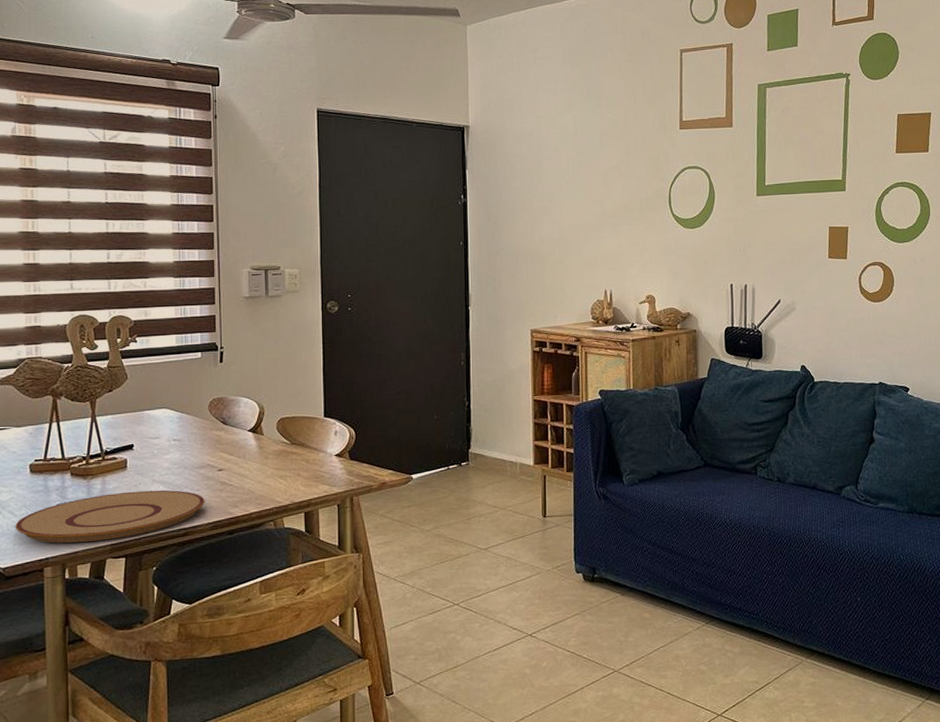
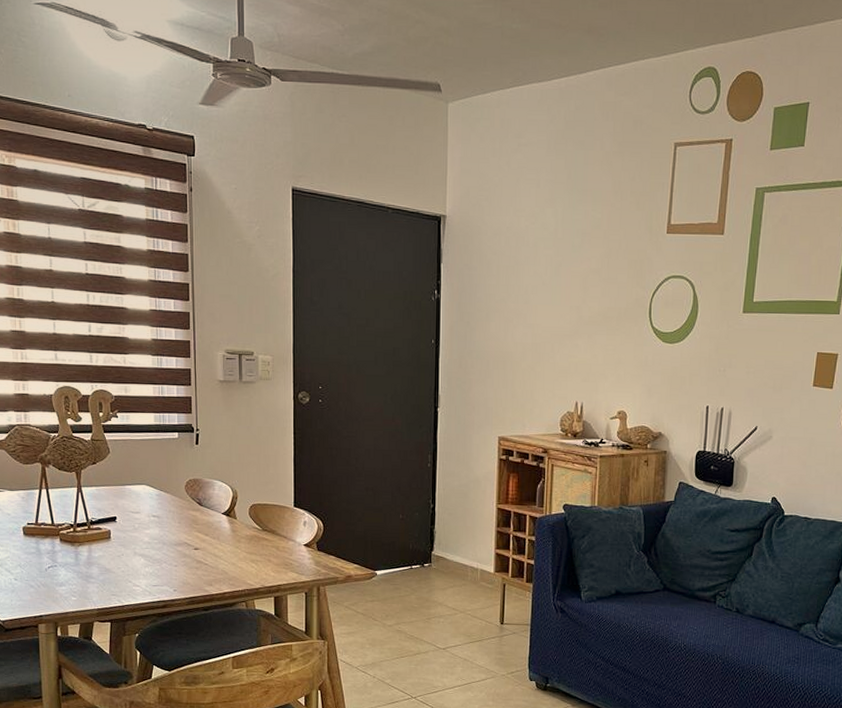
plate: present [15,490,205,543] -> none [11,561,182,605]

